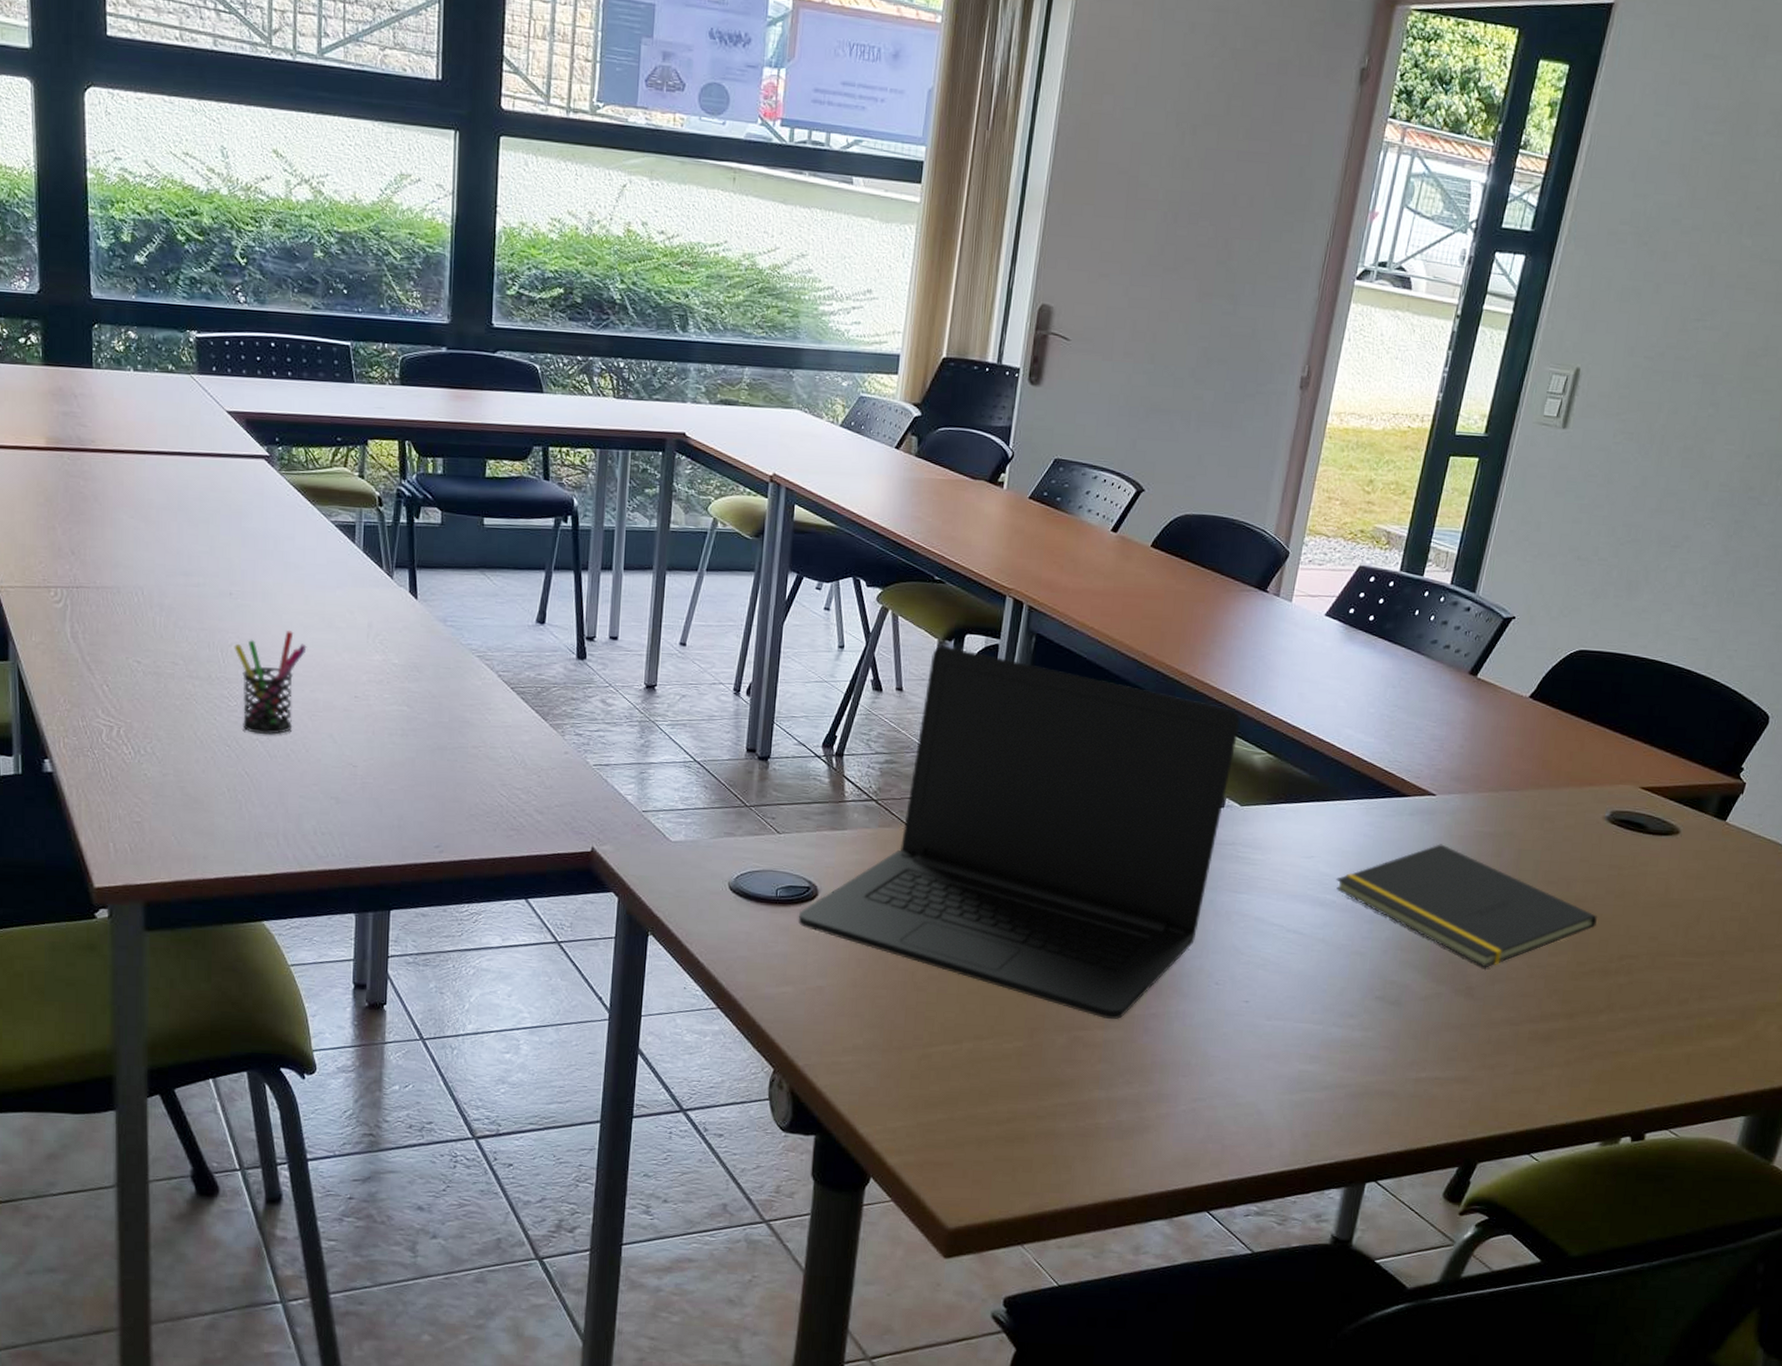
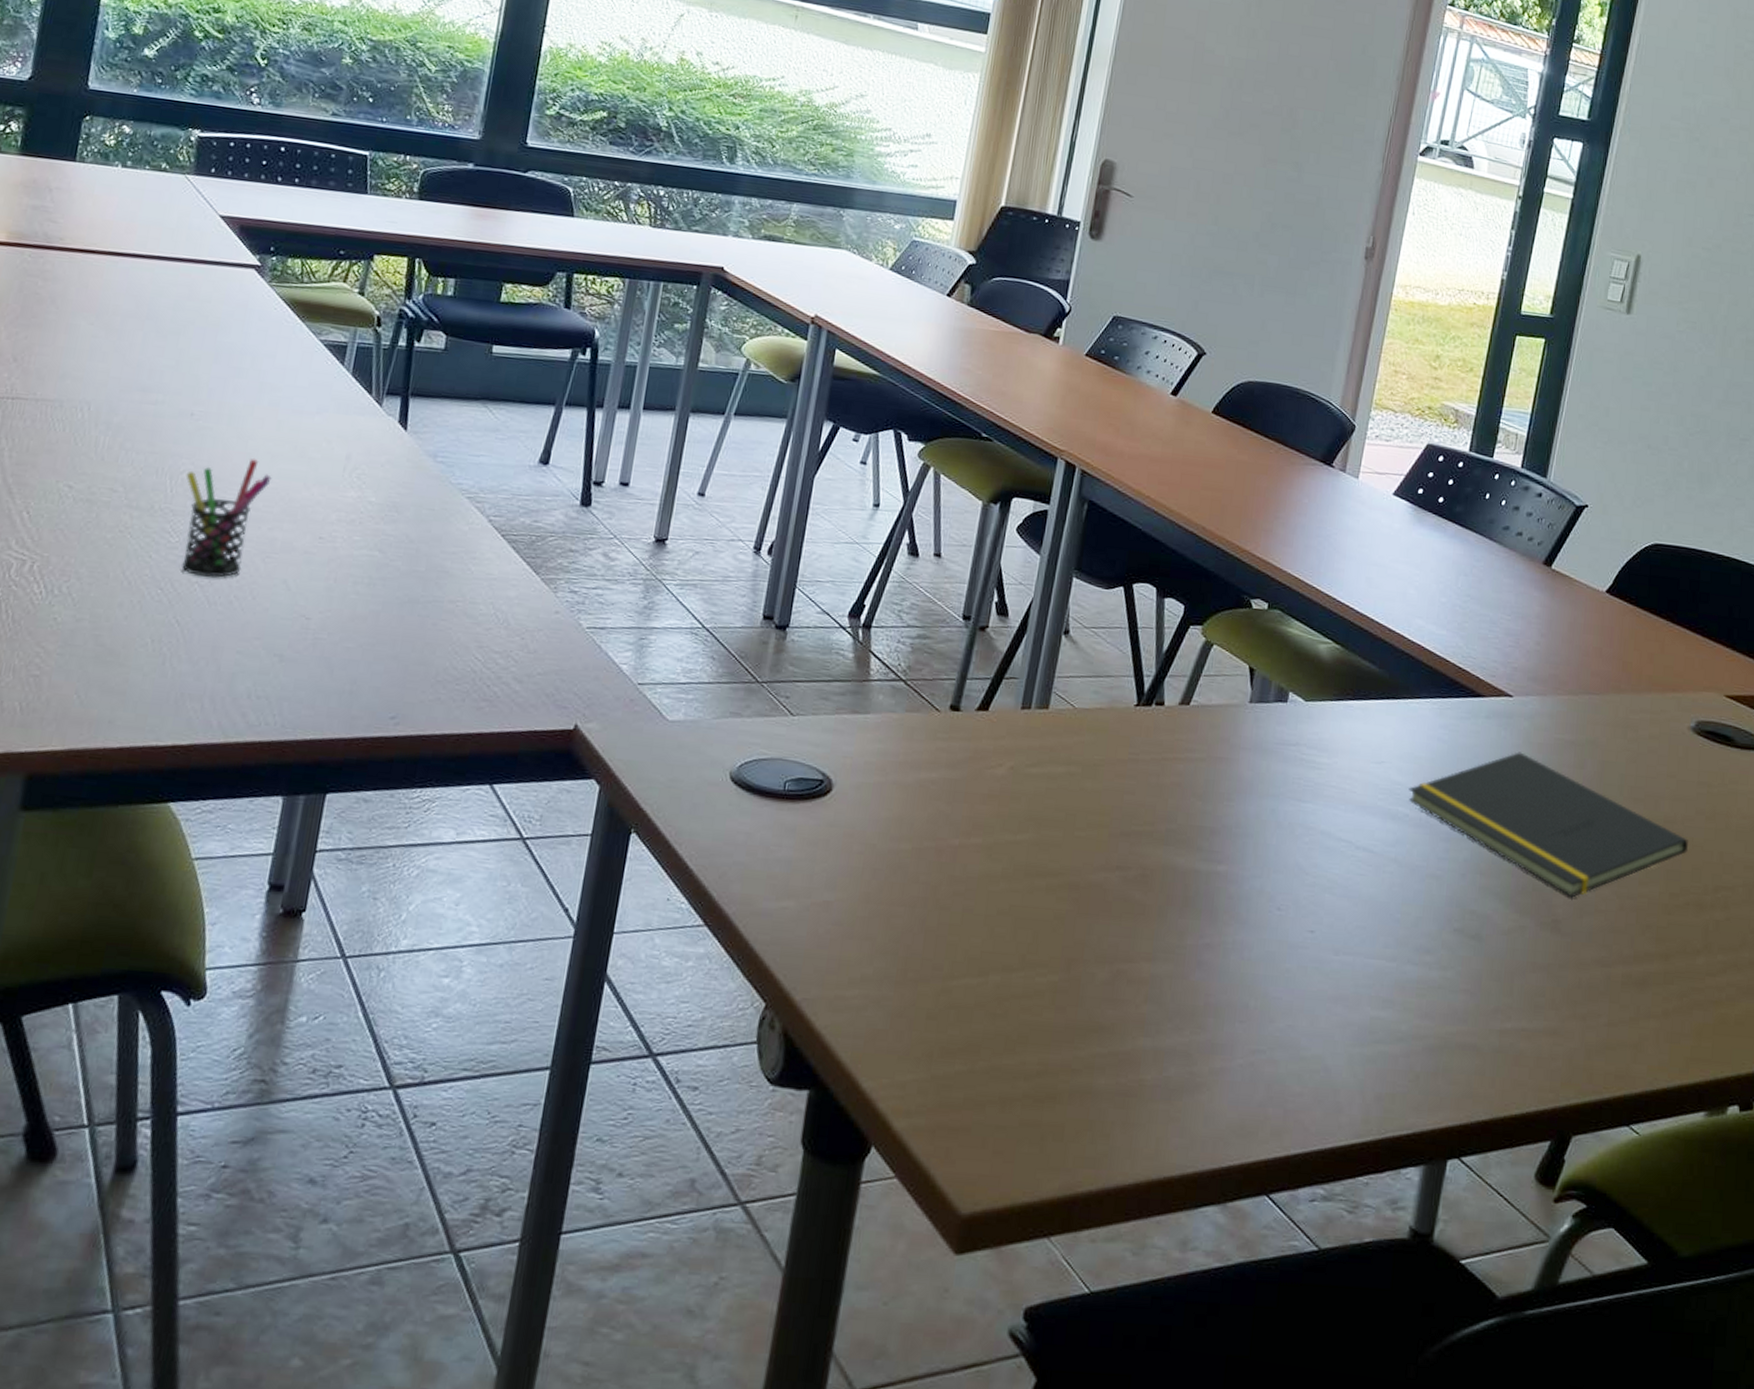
laptop: present [798,645,1241,1020] -> none [806,508,1305,951]

